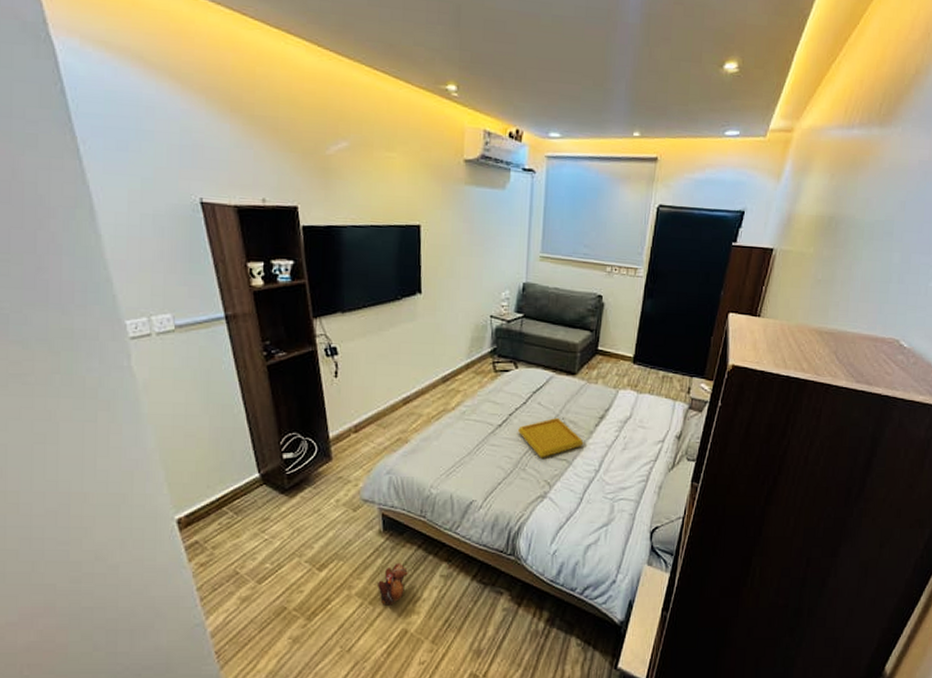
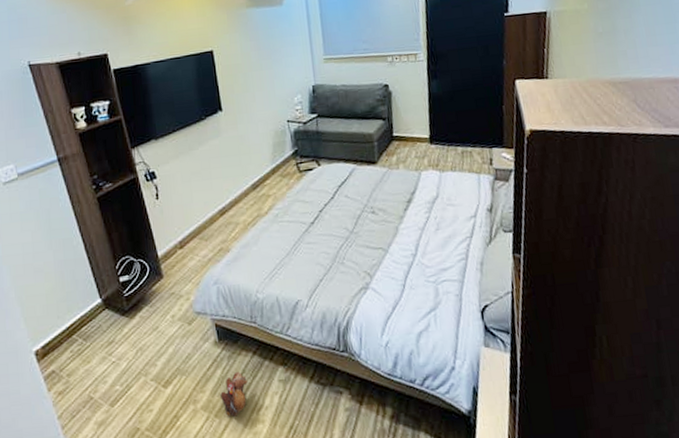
serving tray: present [518,417,584,458] -> none [330,207,396,250]

